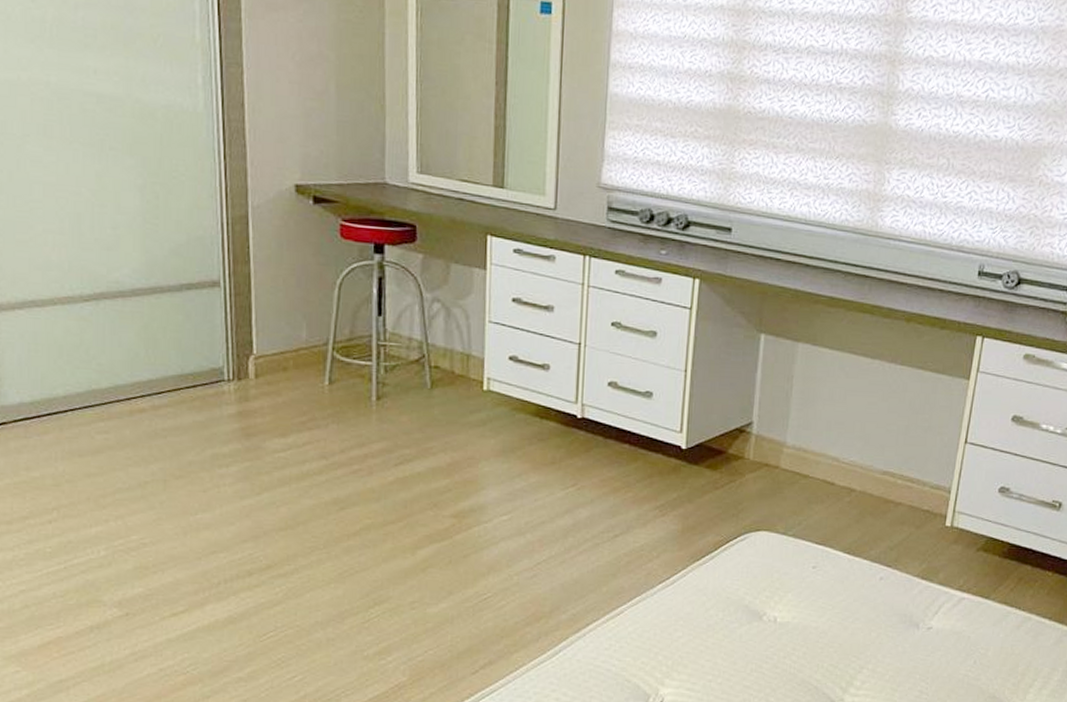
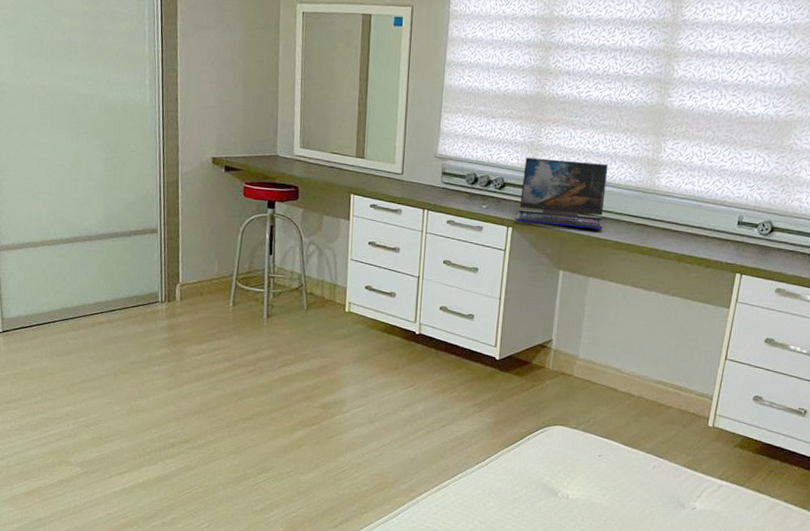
laptop: none [702,189,820,282] -> present [514,157,609,229]

